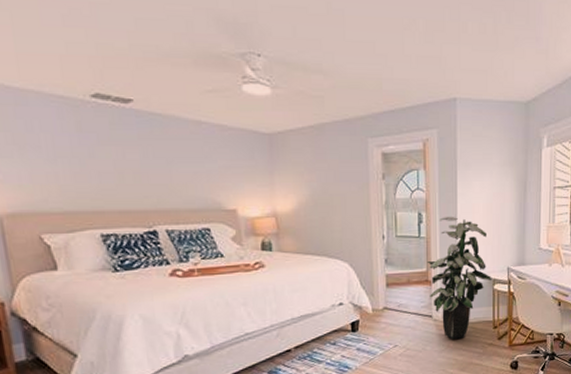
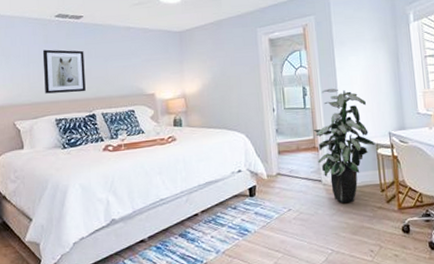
wall art: none [75,141,142,202] -> present [42,49,86,94]

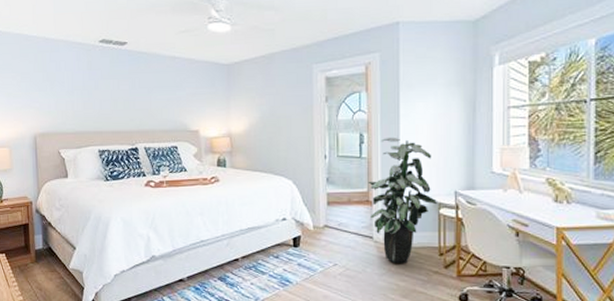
wall art: present [42,49,86,94] -> none [86,77,129,124]

